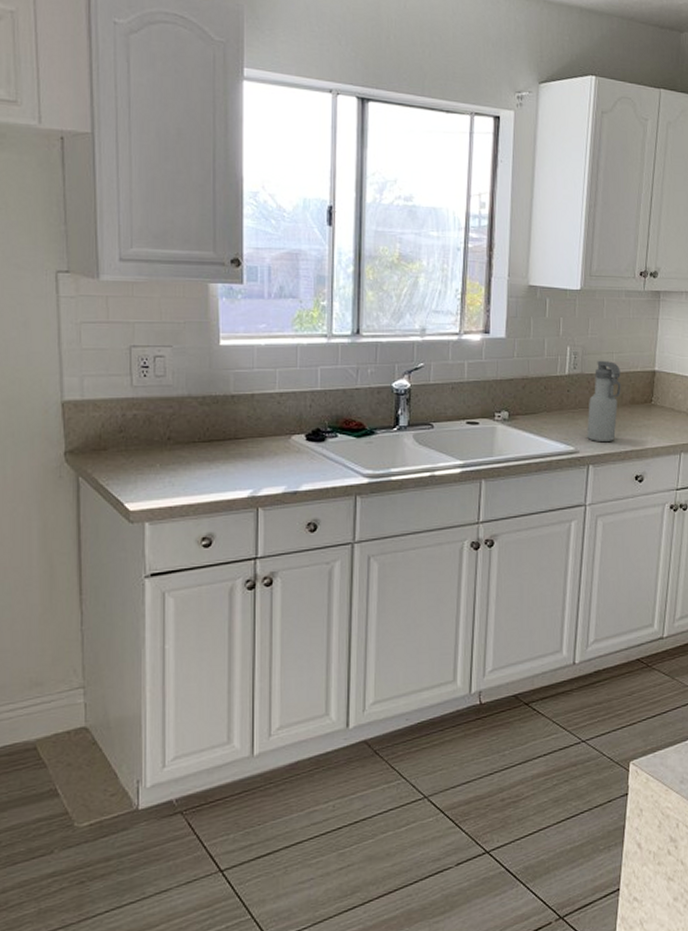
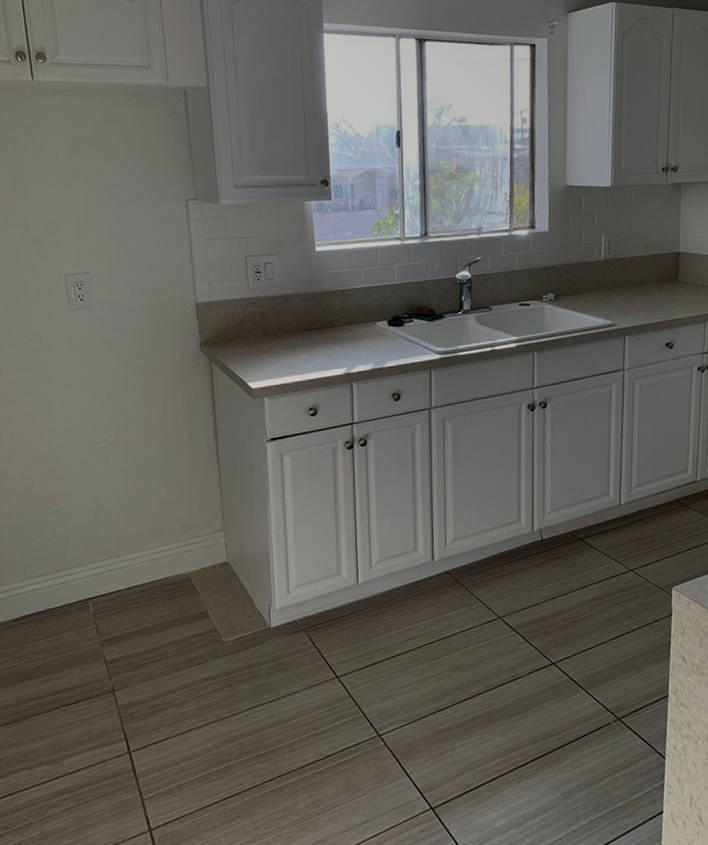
water bottle: present [587,360,621,443] -> none [622,245,650,316]

